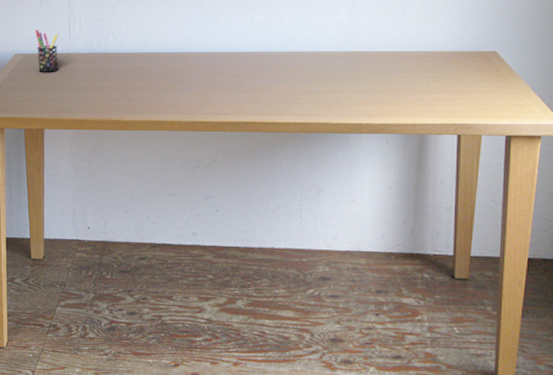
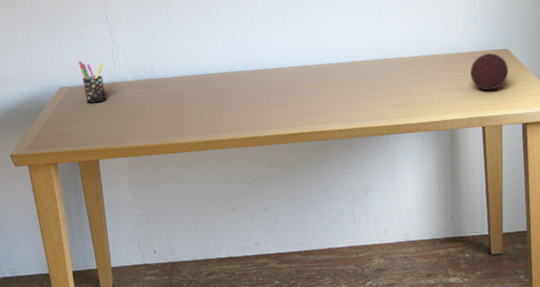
decorative ball: none [449,55,495,96] -> present [470,53,509,91]

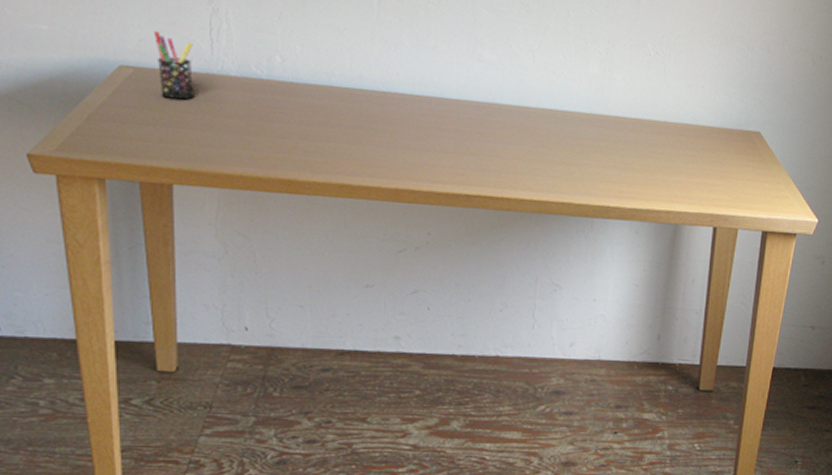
decorative ball: present [470,53,509,91] -> none [709,133,757,183]

